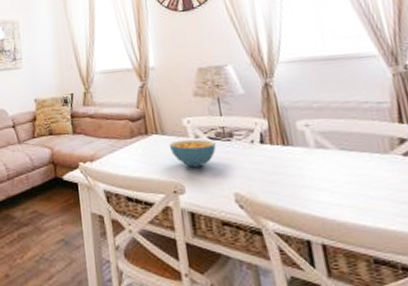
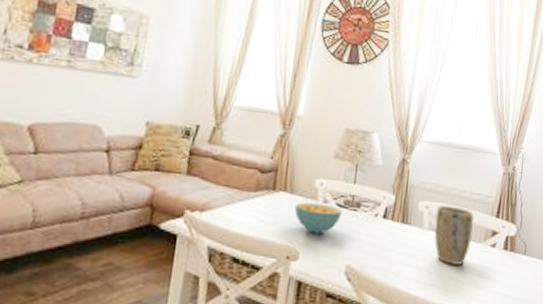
plant pot: none [319,119,375,181] -> present [434,205,475,265]

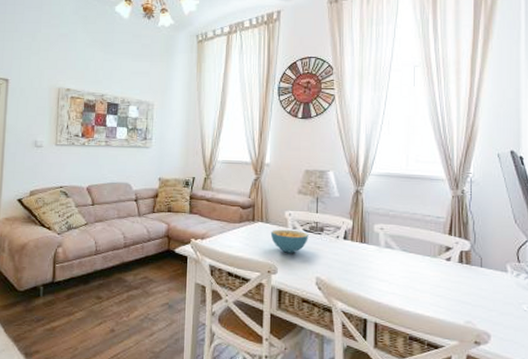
plant pot: present [434,205,475,265] -> none [390,226,428,277]

